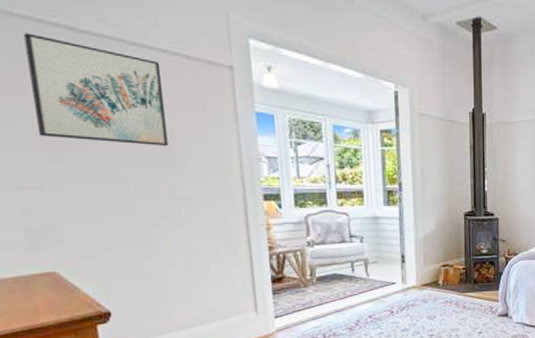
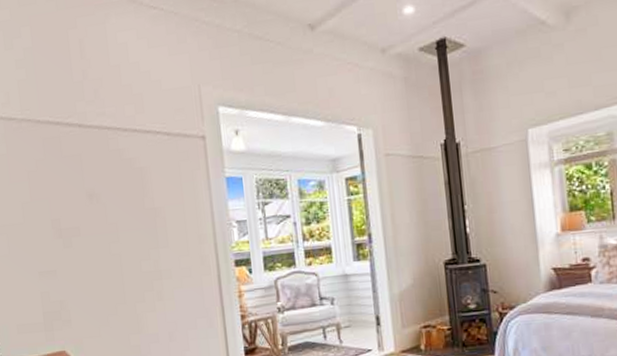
wall art: present [23,33,168,147] -> none [46,135,153,225]

